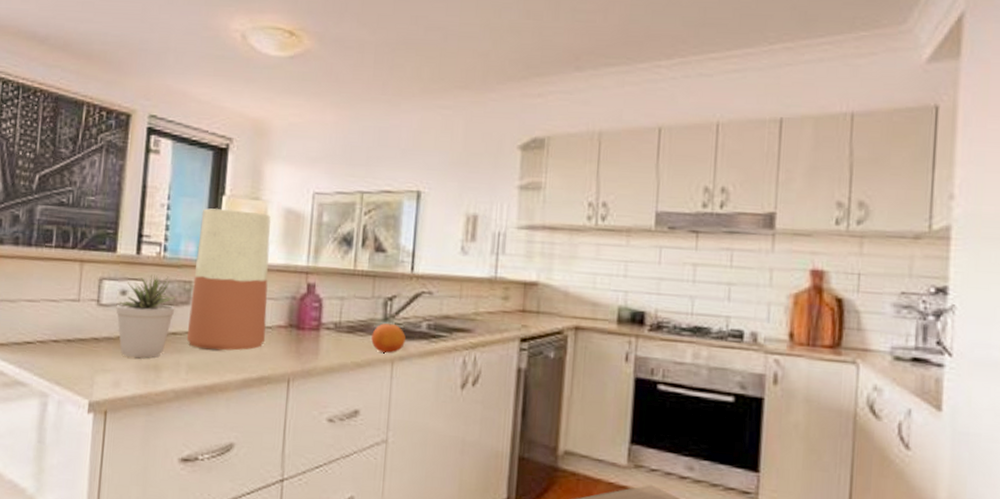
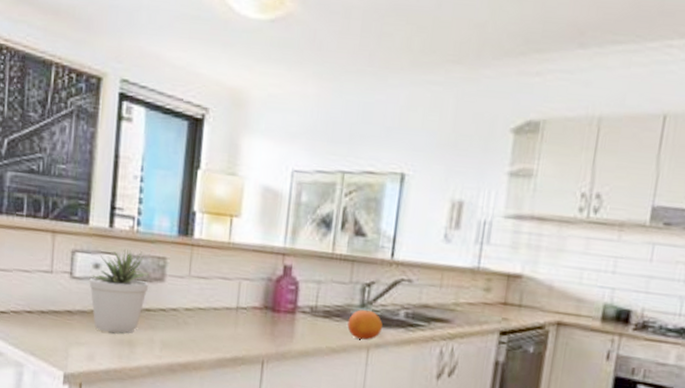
vase: present [186,208,271,351] -> none [160,182,247,330]

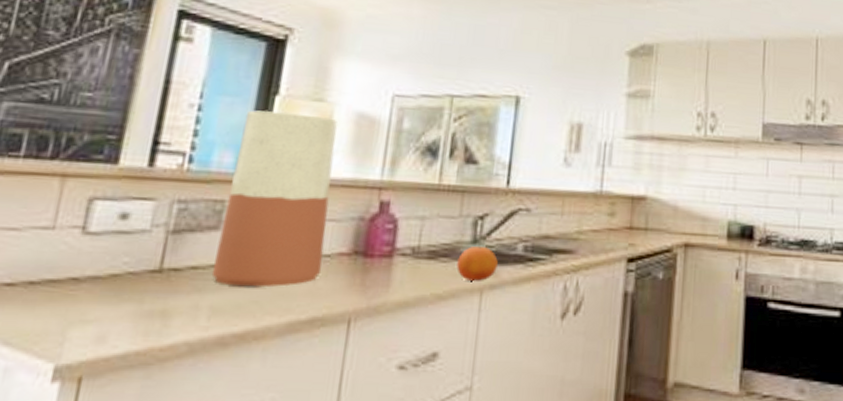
potted plant: present [89,249,151,333] -> none [110,193,203,303]
vase: none [160,182,247,330] -> present [211,110,338,287]

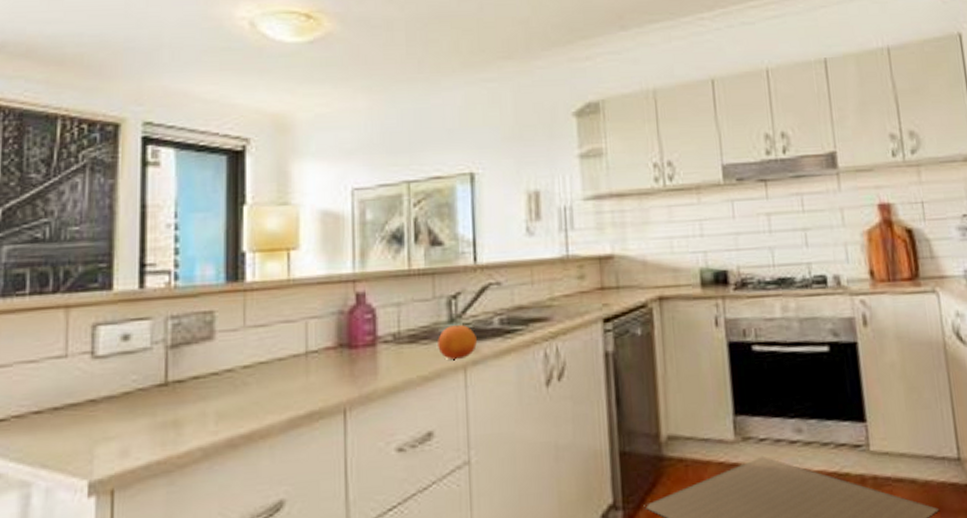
vase: present [211,110,338,287] -> none [212,219,310,391]

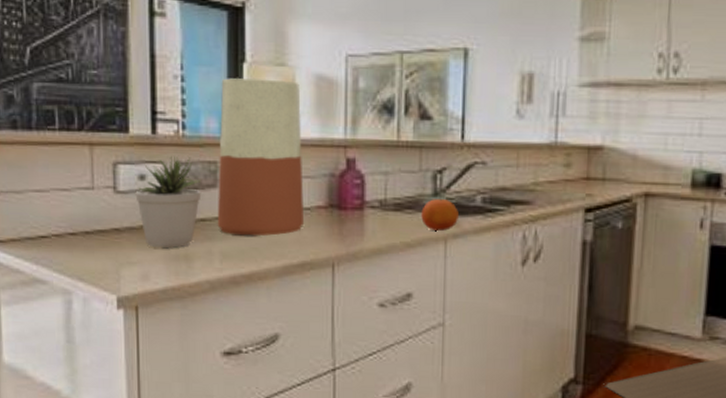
potted plant: none [117,309,197,417] -> present [135,156,203,249]
vase: none [212,219,310,391] -> present [217,78,303,236]

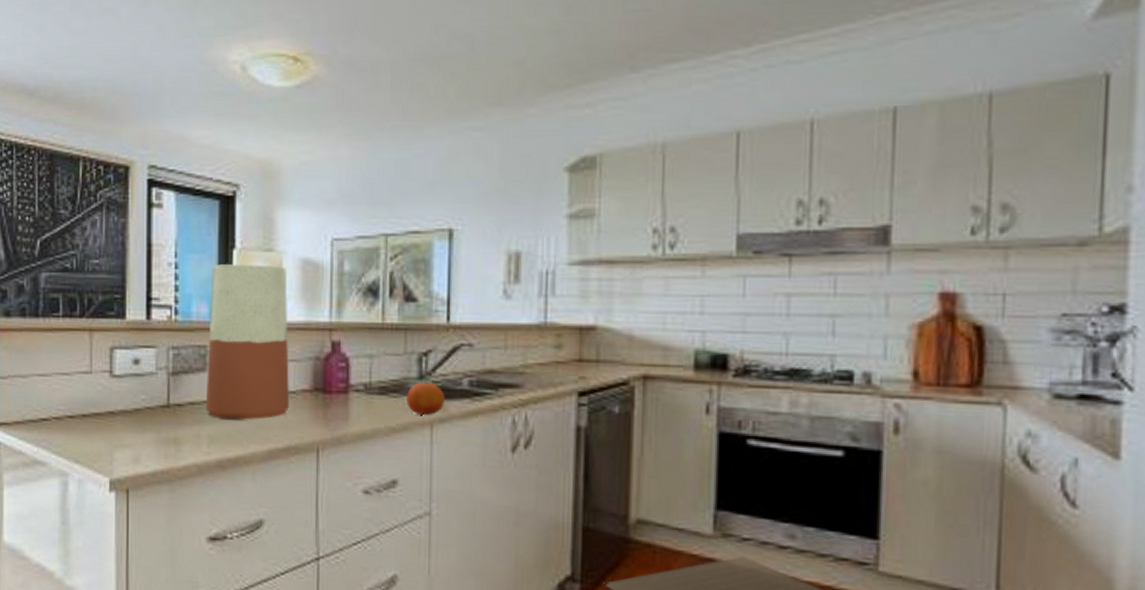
potted plant: present [135,156,203,249] -> none [130,341,193,432]

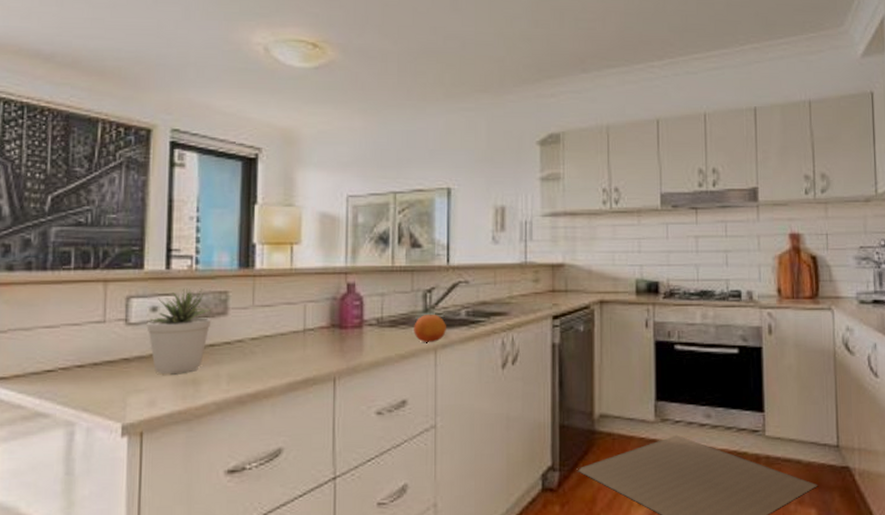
potted plant: none [130,341,193,432] -> present [146,288,213,375]
vase: present [205,264,289,420] -> none [225,218,308,358]

